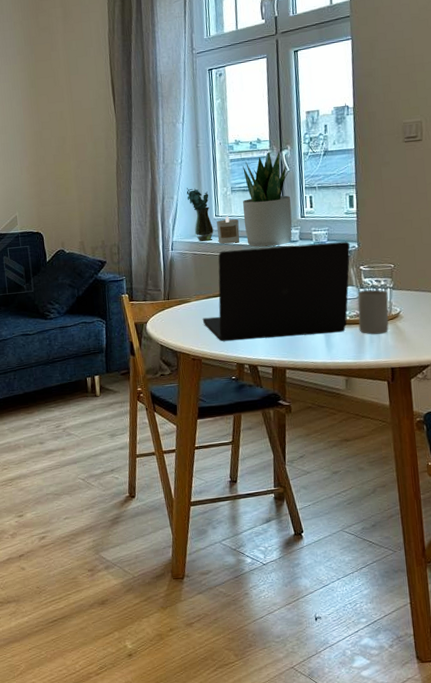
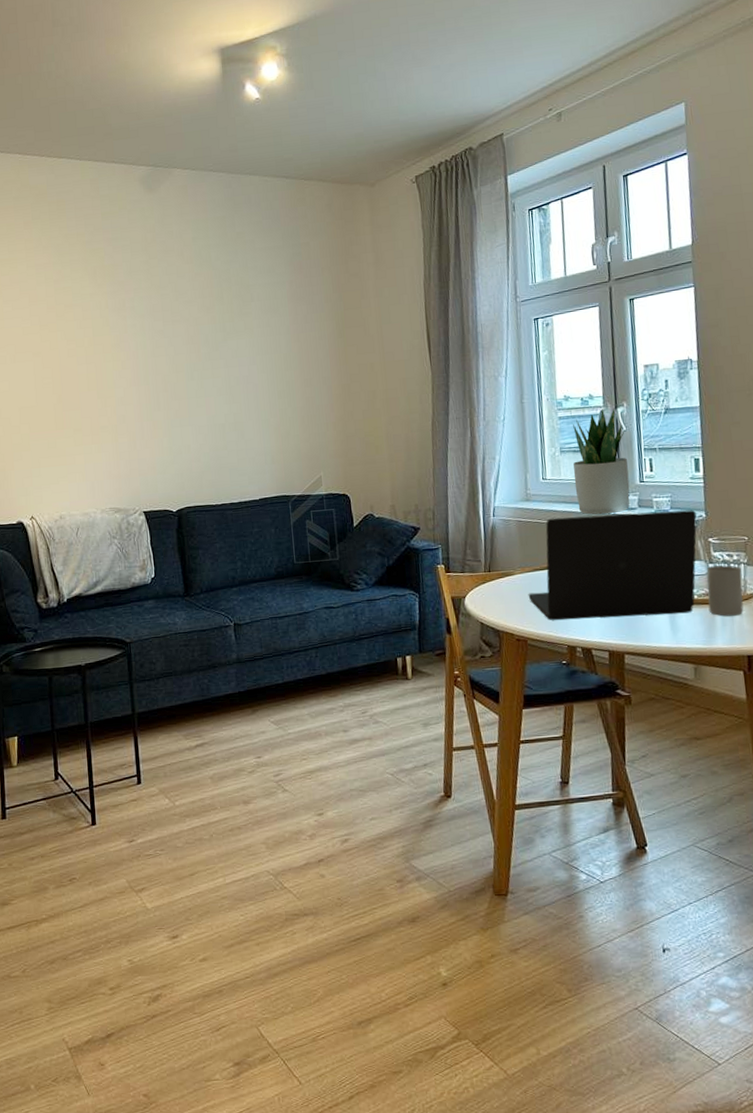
vase: present [186,187,214,242] -> none [509,447,541,508]
candle: present [216,216,240,245] -> none [543,479,571,511]

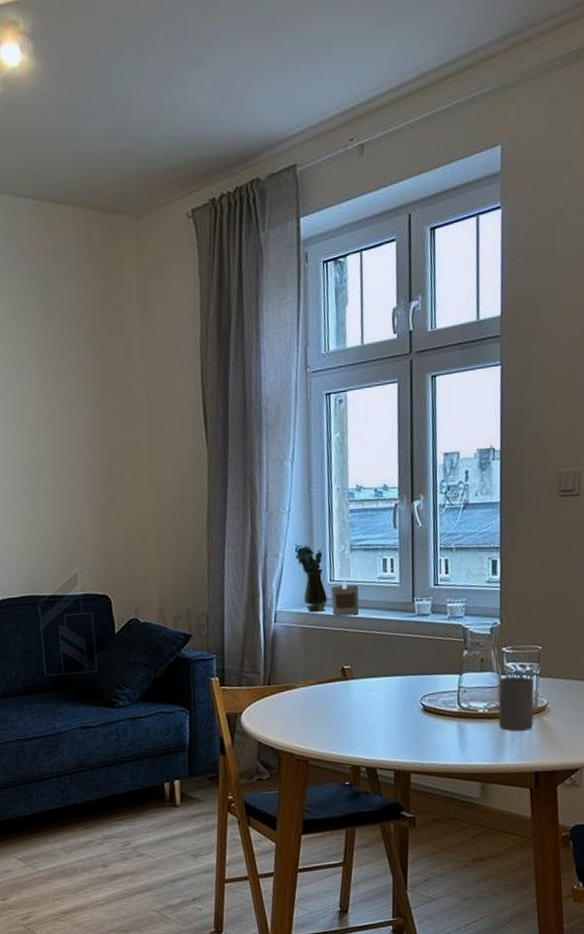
vase: none [509,447,541,508] -> present [294,543,327,613]
laptop: present [528,509,697,620] -> none [310,616,491,738]
candle: none [543,479,571,511] -> present [330,581,360,617]
planter: present [573,408,630,515] -> none [363,501,424,622]

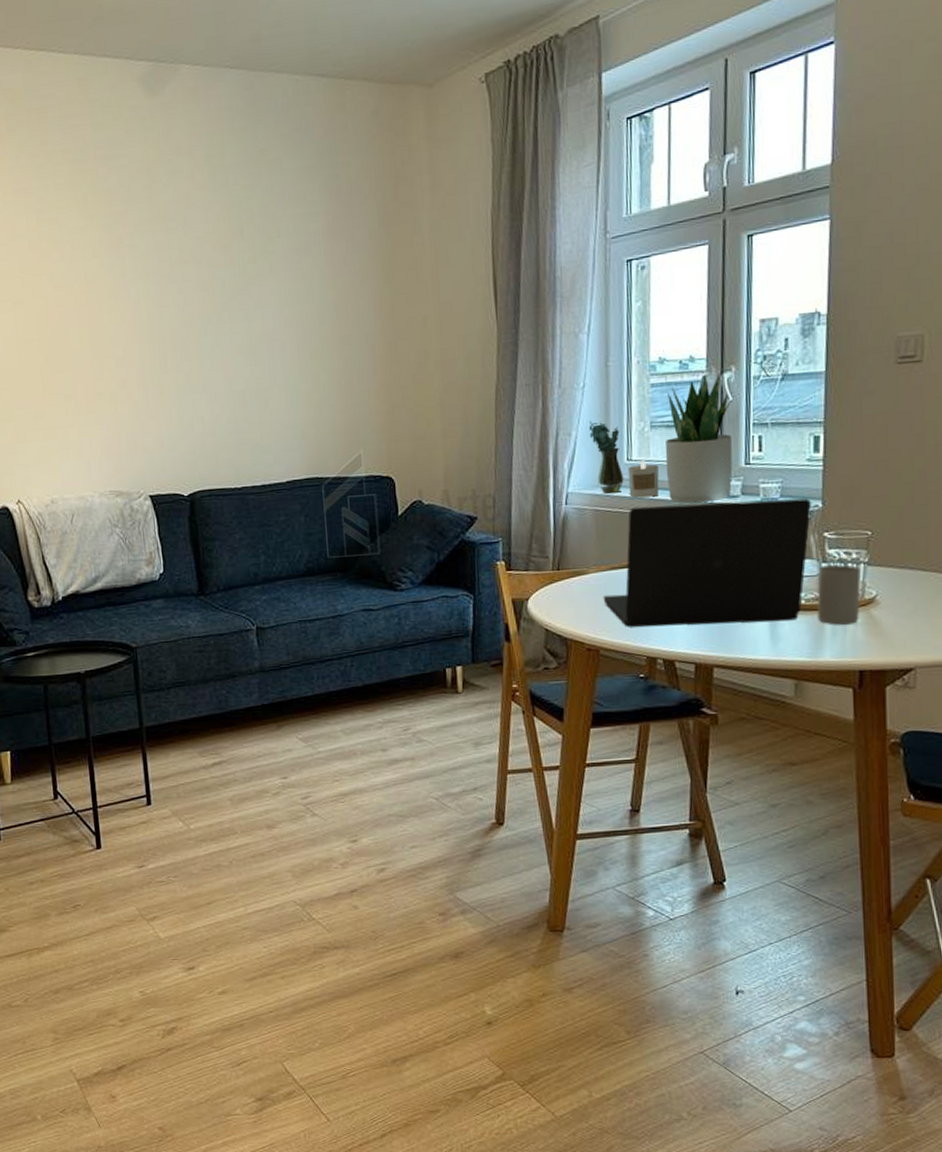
laptop: none [310,616,491,738] -> present [603,498,811,627]
planter: none [363,501,424,622] -> present [665,373,733,504]

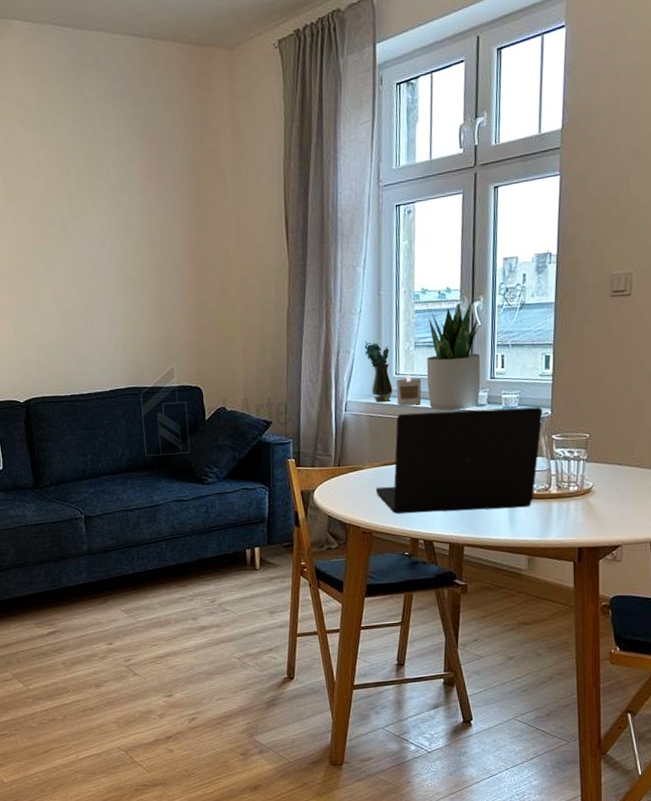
cup: present [817,564,861,625] -> none [546,461,581,511]

